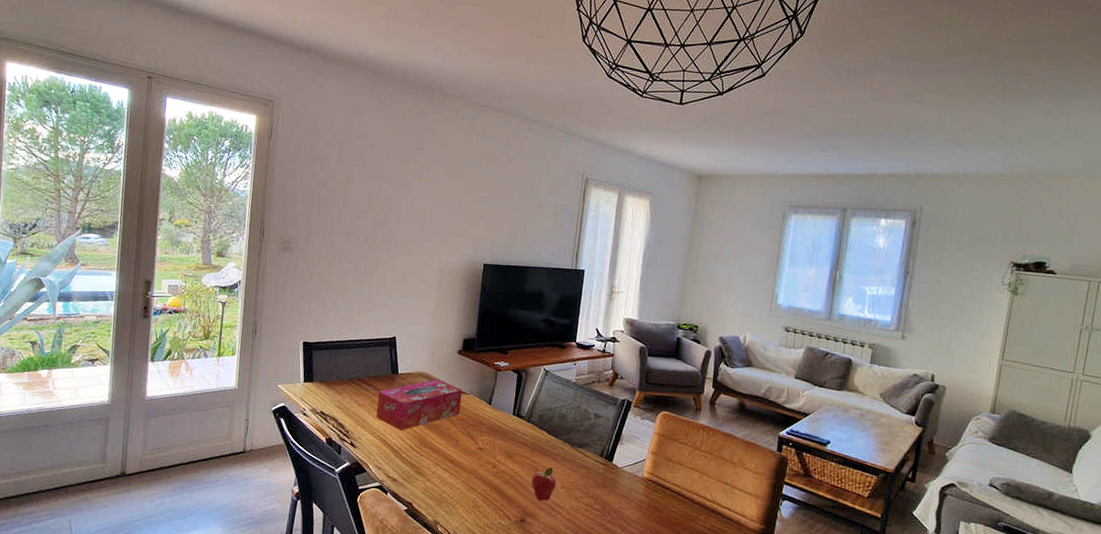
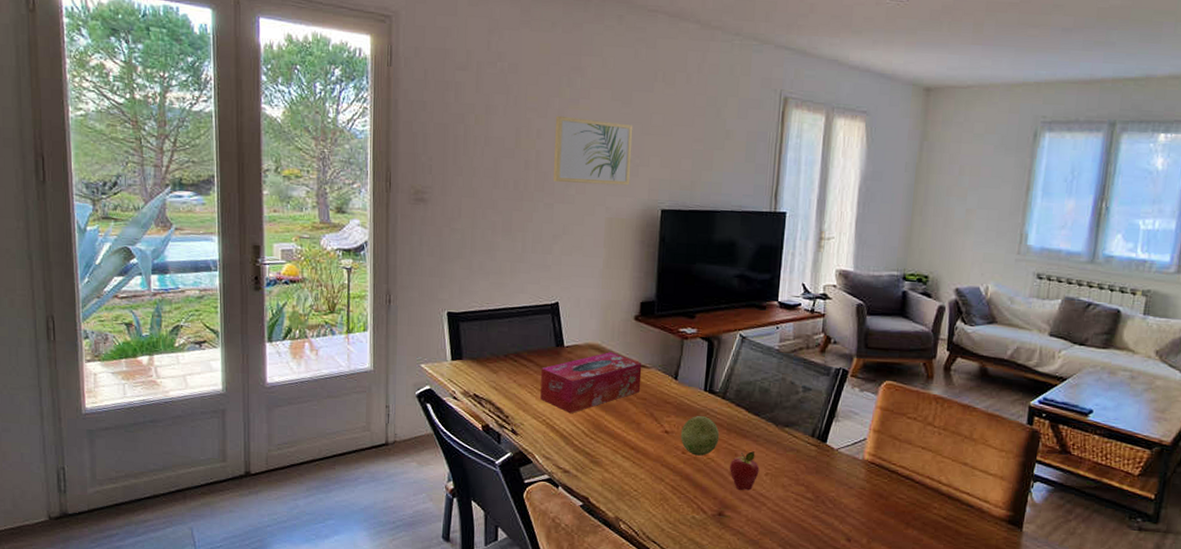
wall art: none [396,185,464,244] -> present [552,115,633,186]
decorative ball: none [491,436,524,470] -> present [680,416,720,456]

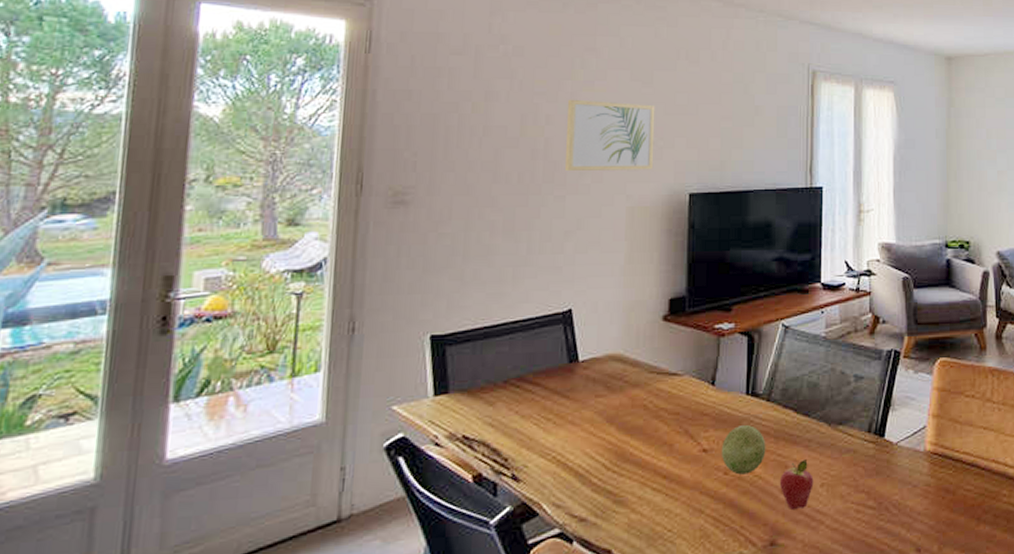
tissue box: present [540,352,642,414] -> none [549,361,673,445]

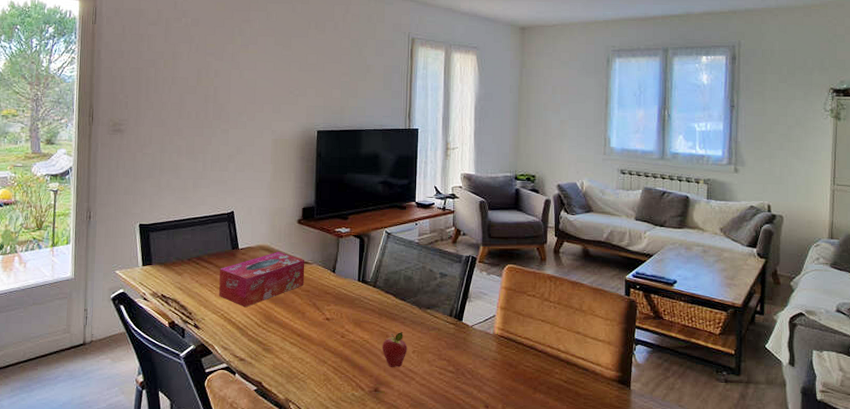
tissue box: none [549,361,673,445] -> present [219,252,305,308]
wall art: present [564,99,655,172] -> none [228,58,293,112]
decorative ball: present [721,425,766,475] -> none [339,303,373,339]

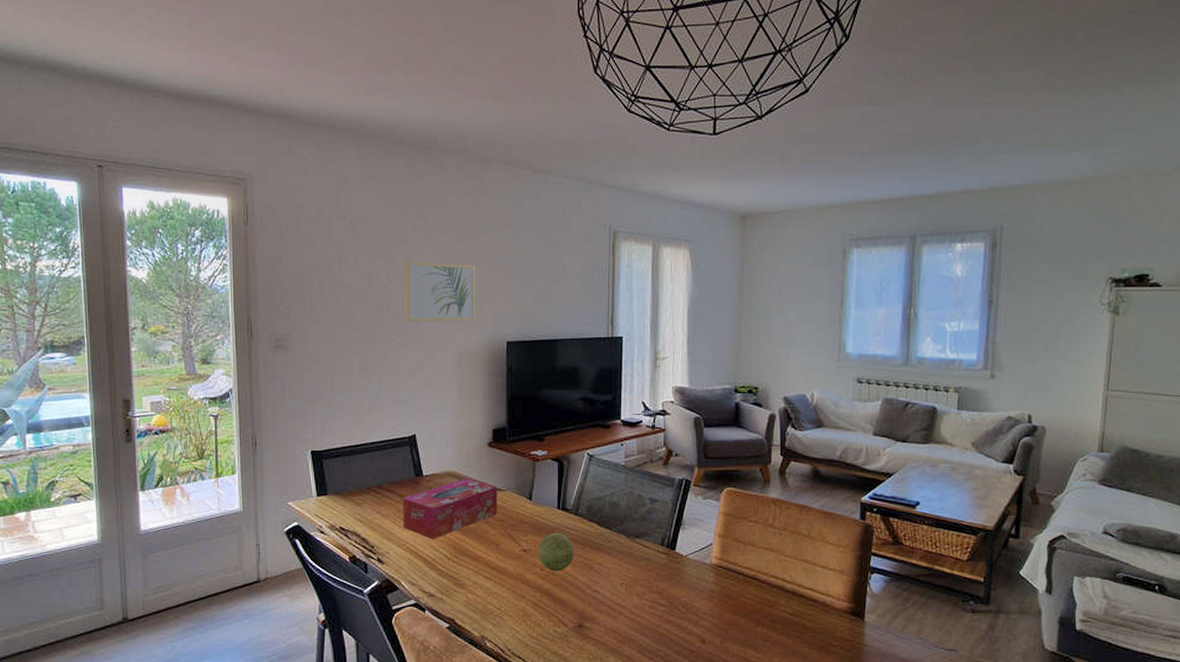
wall art: none [228,58,293,112] -> present [403,260,476,323]
decorative ball: none [339,303,373,339] -> present [537,533,575,571]
fruit: present [382,332,407,368] -> none [585,563,614,602]

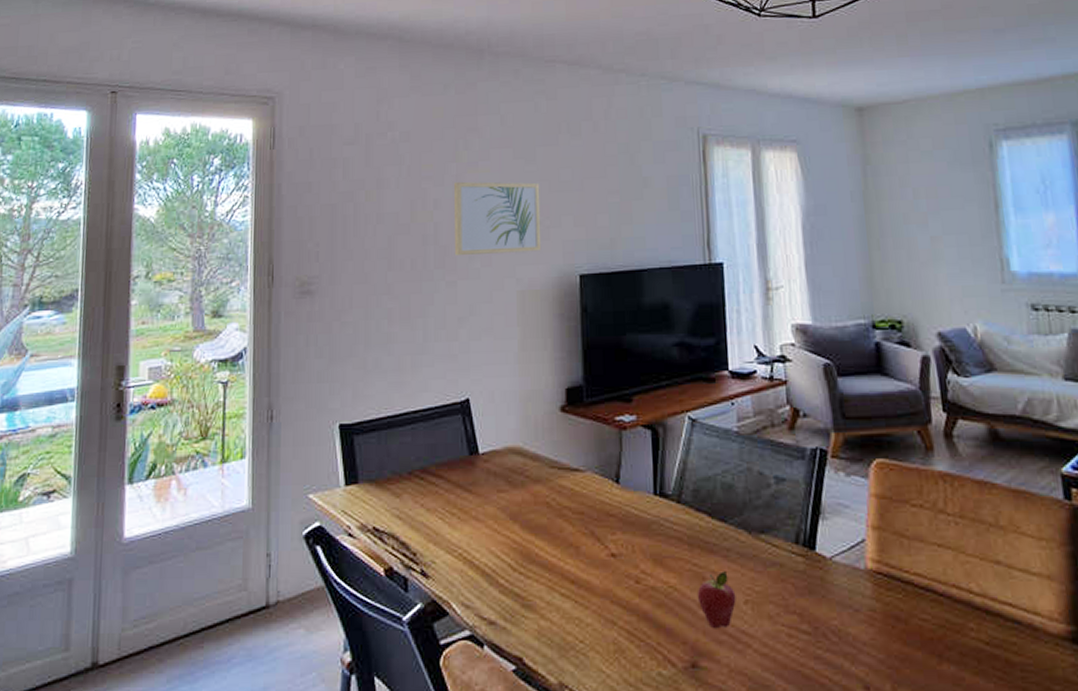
tissue box: present [403,478,498,540] -> none [454,455,576,542]
decorative ball: present [537,533,575,571] -> none [630,529,680,584]
fruit: none [585,563,614,602] -> present [697,571,736,629]

